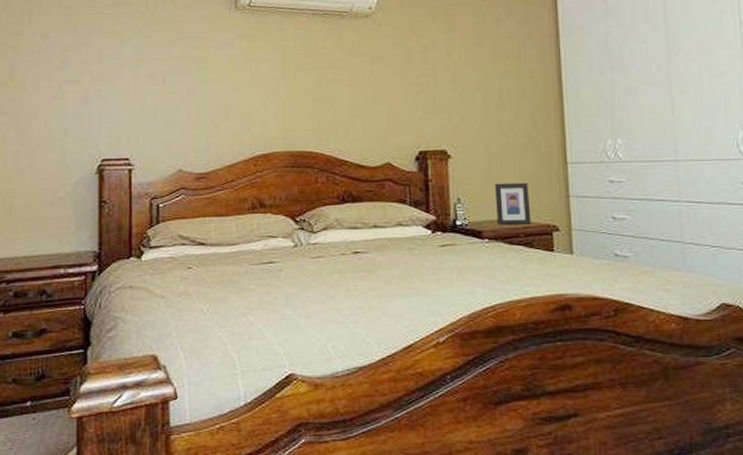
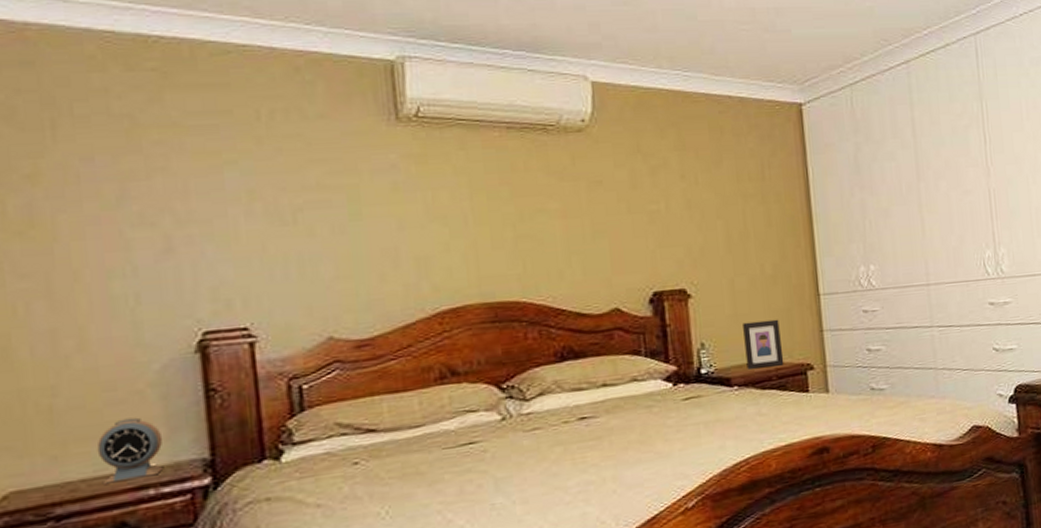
alarm clock: none [34,216,71,261] -> present [96,417,164,484]

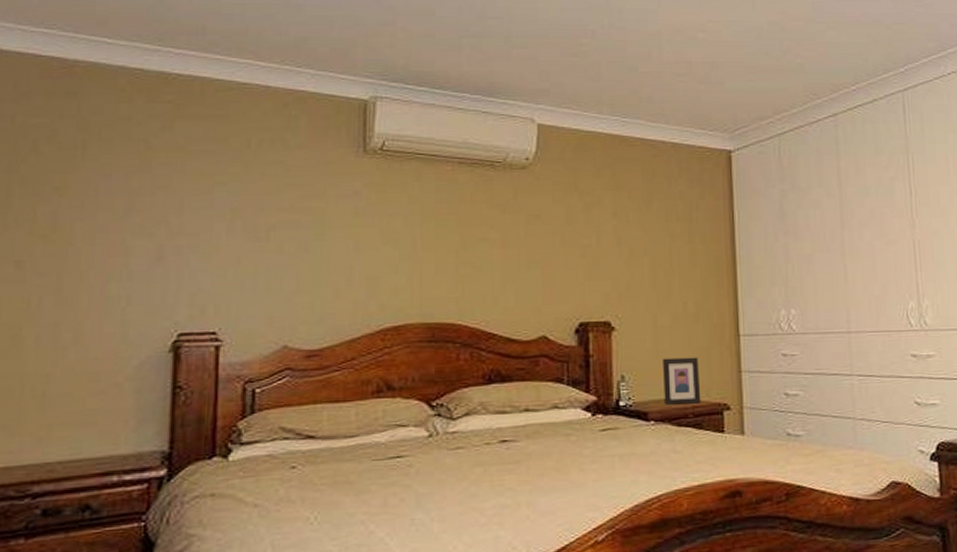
alarm clock: present [96,417,164,484] -> none [75,407,130,467]

